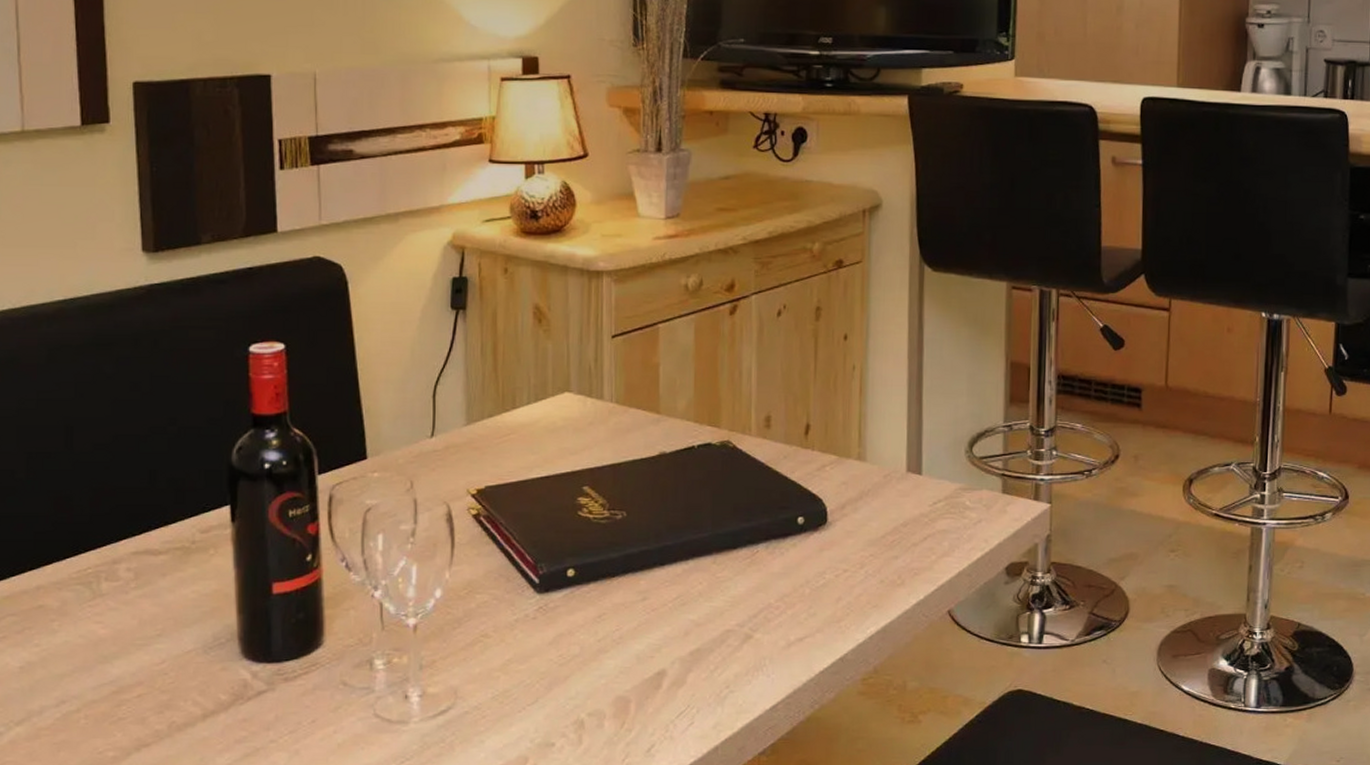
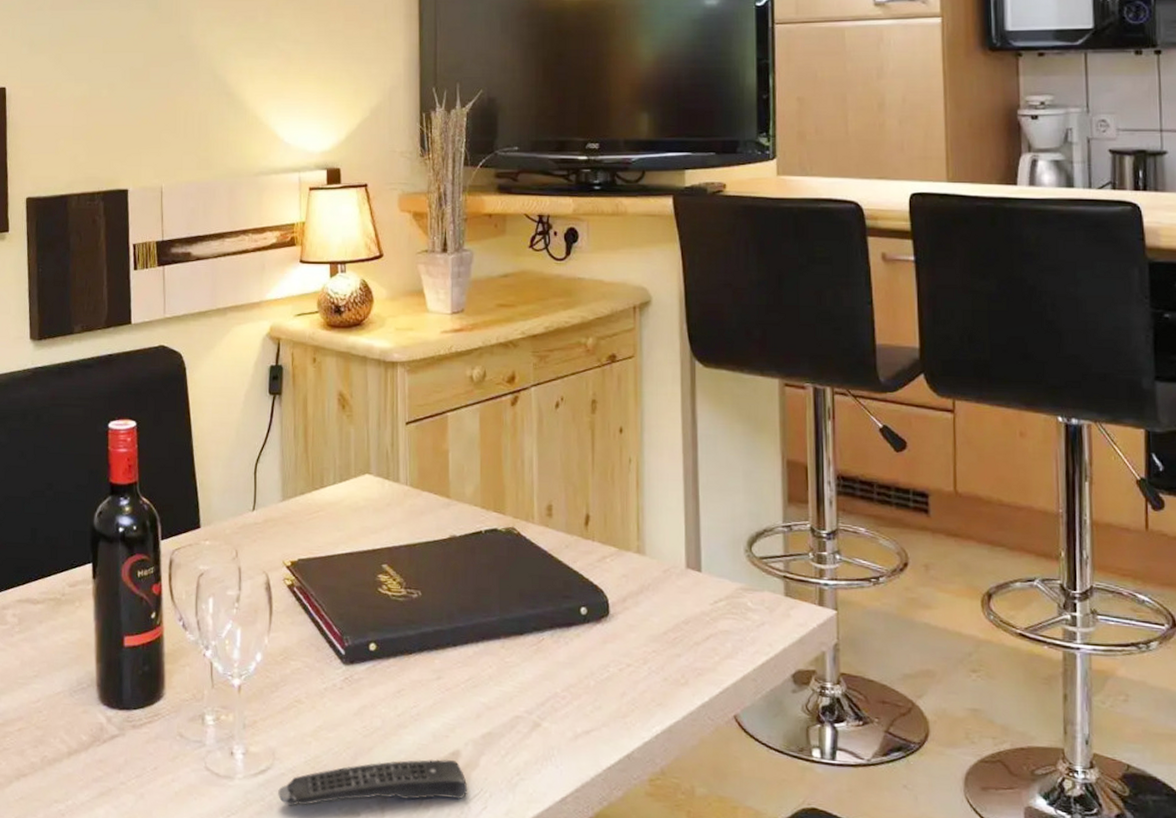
remote control: none [461,680,674,744] -> present [278,759,468,806]

